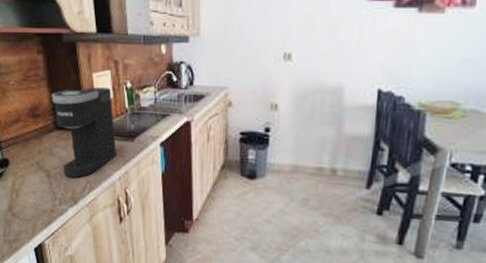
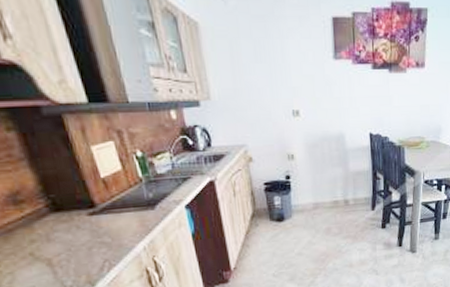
coffee maker: present [52,86,116,178] -> none [37,158,136,261]

